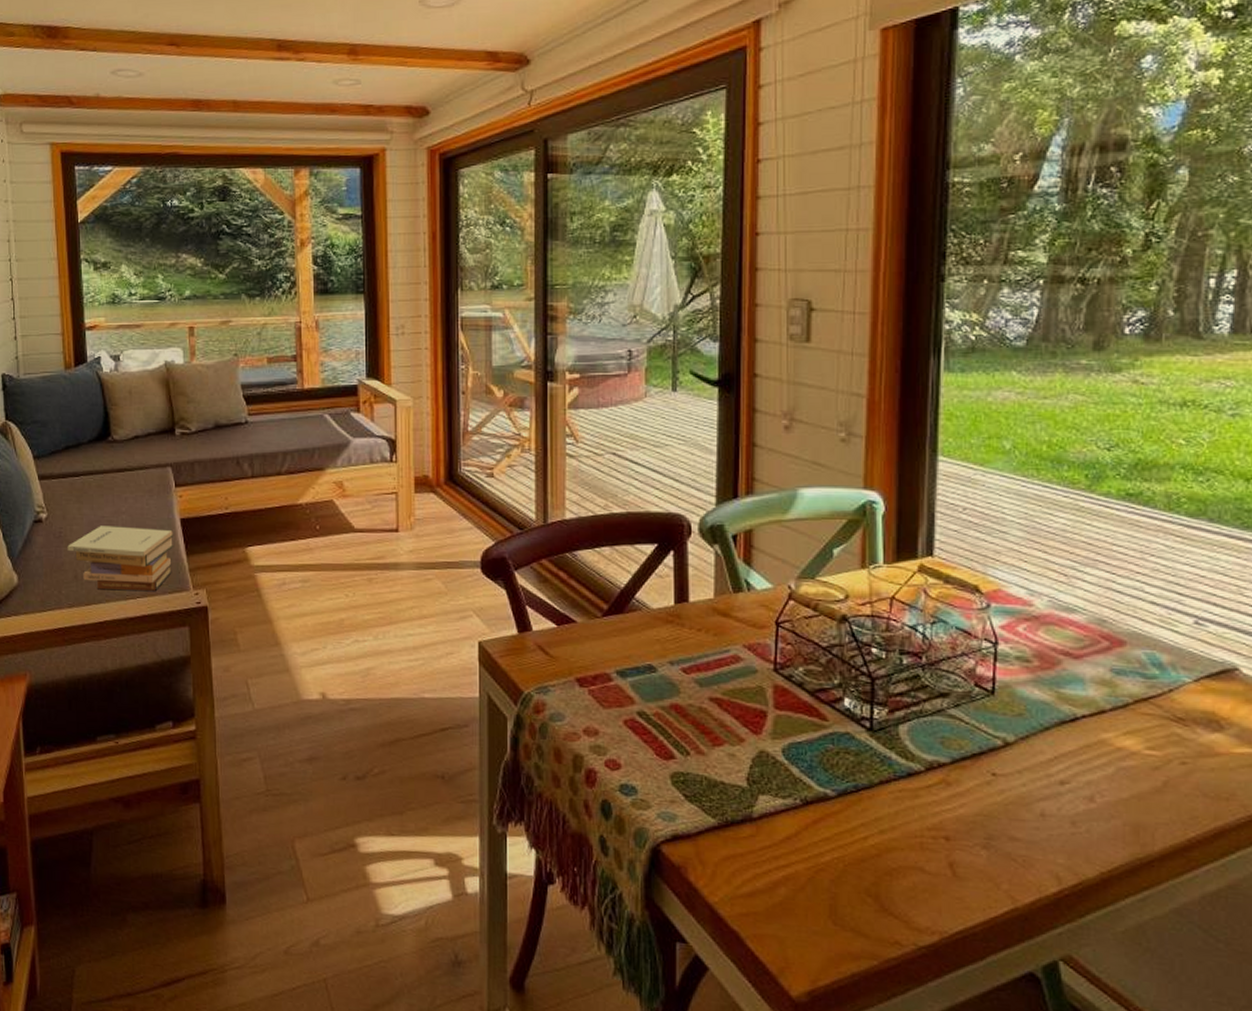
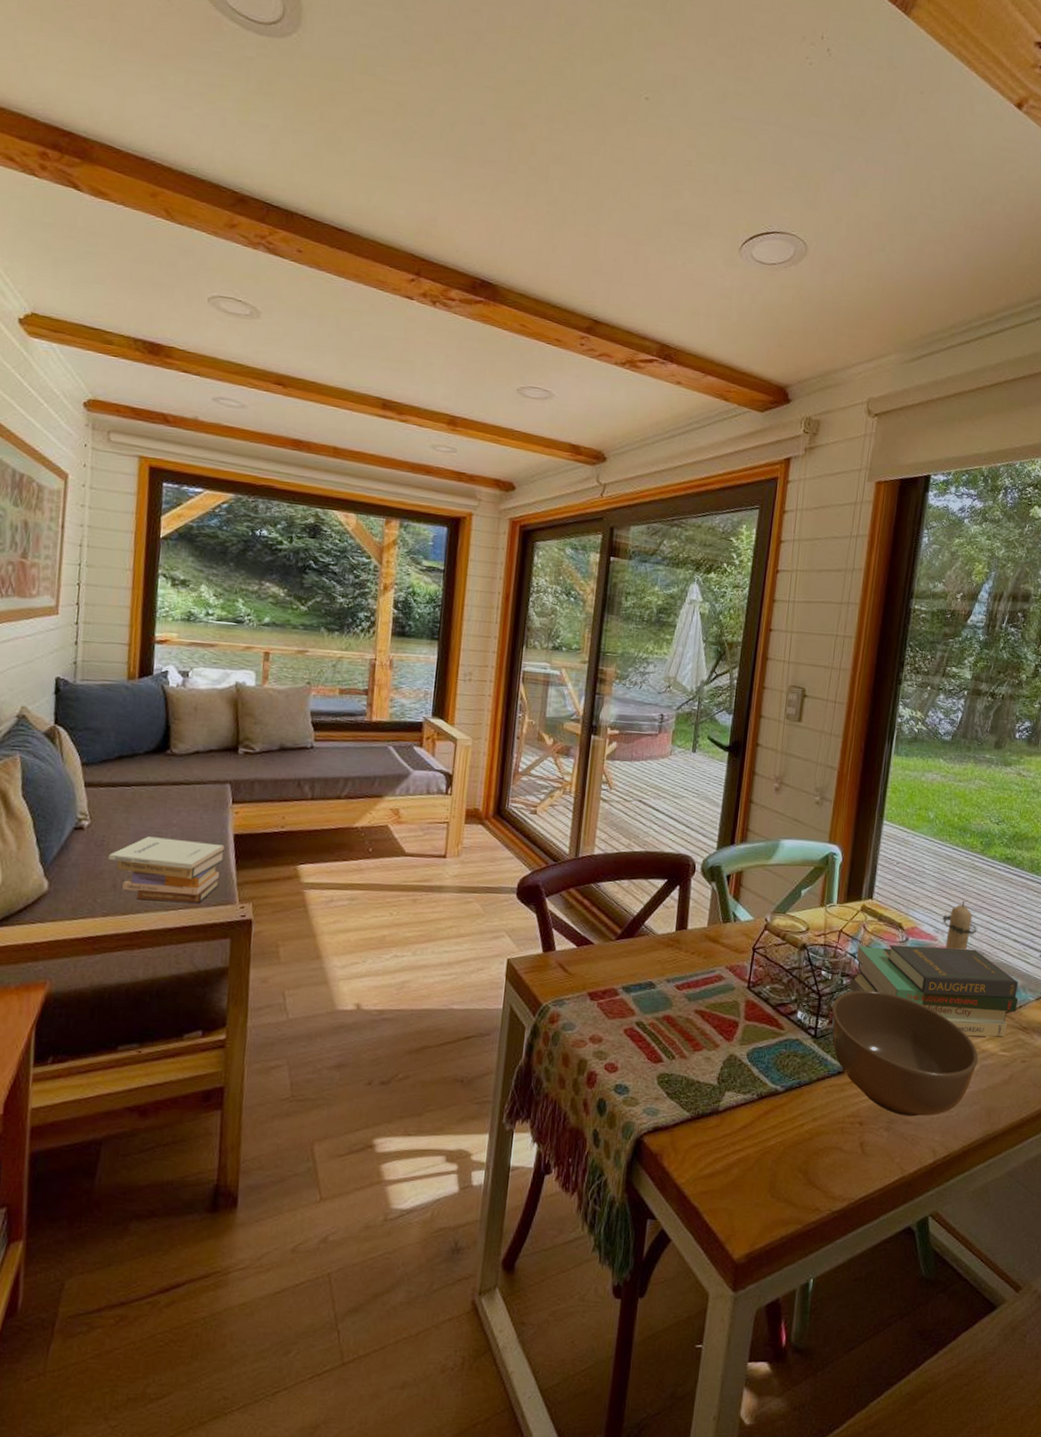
bowl: none [890,671,1112,832] -> present [831,990,978,1117]
books: none [910,613,1167,731] -> present [848,944,1019,1037]
candle: none [1037,552,1093,617] -> present [942,900,978,950]

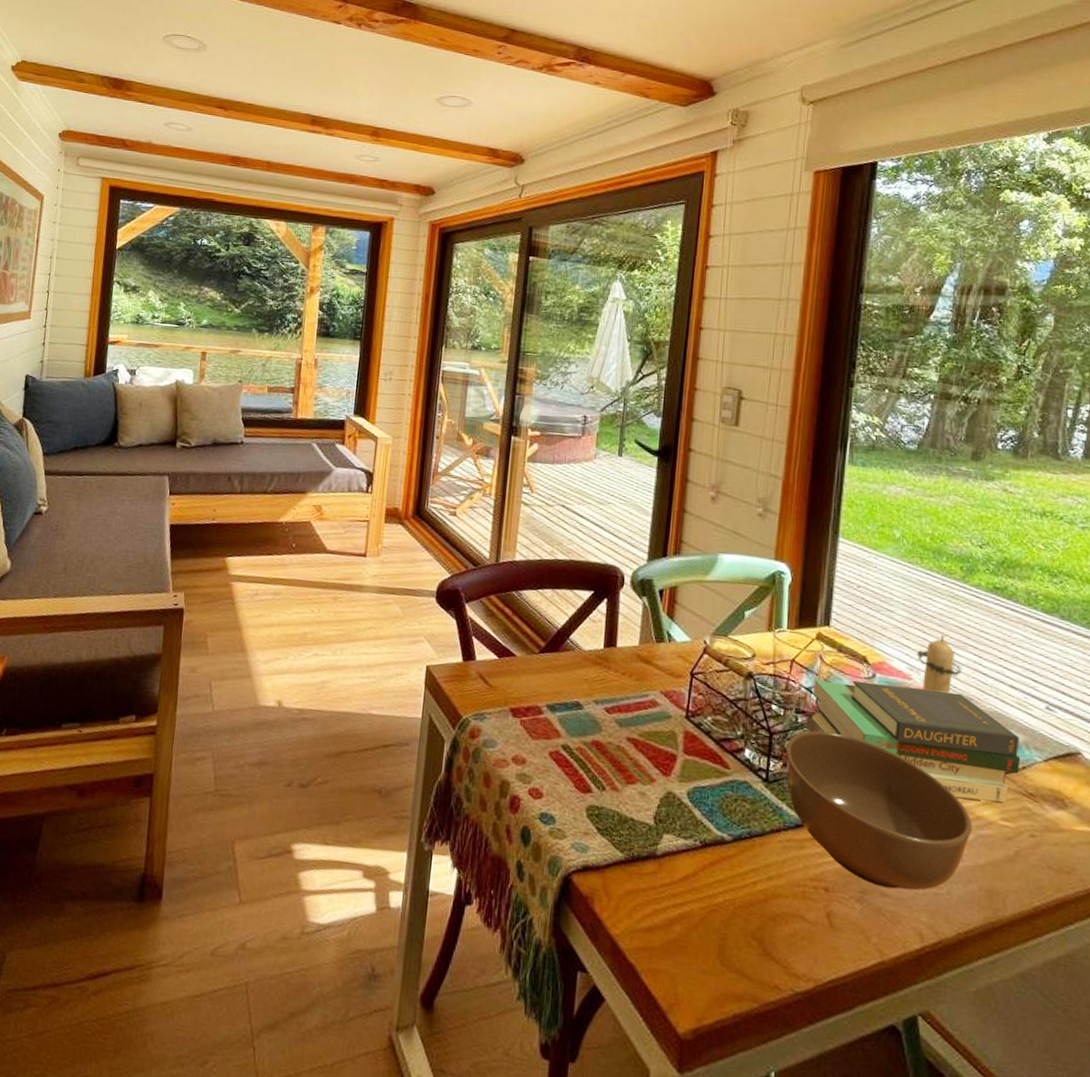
books: present [108,836,226,903] -> none [61,523,162,589]

